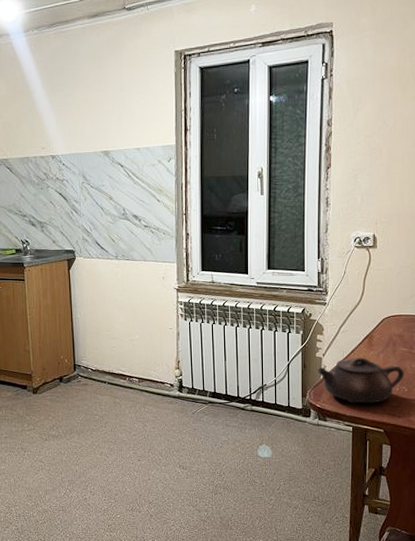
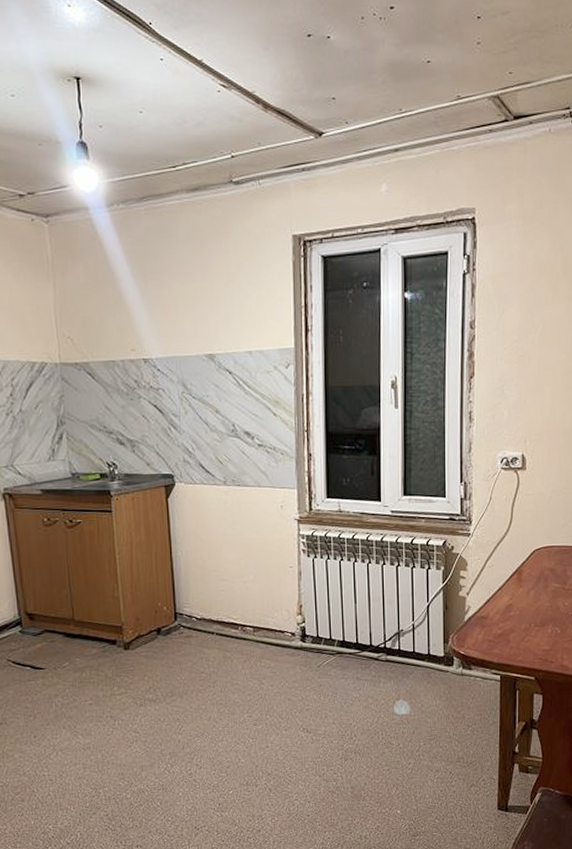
teapot: present [317,357,404,404] -> none [460,595,557,649]

